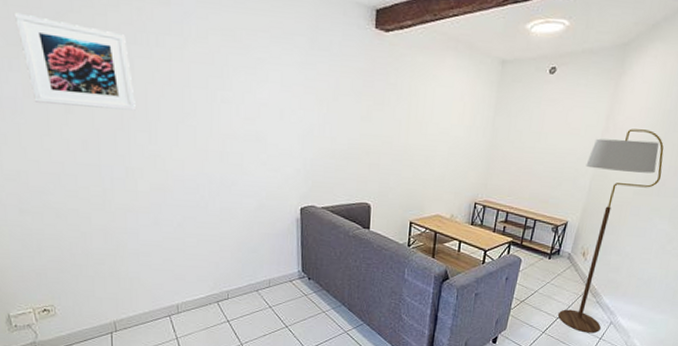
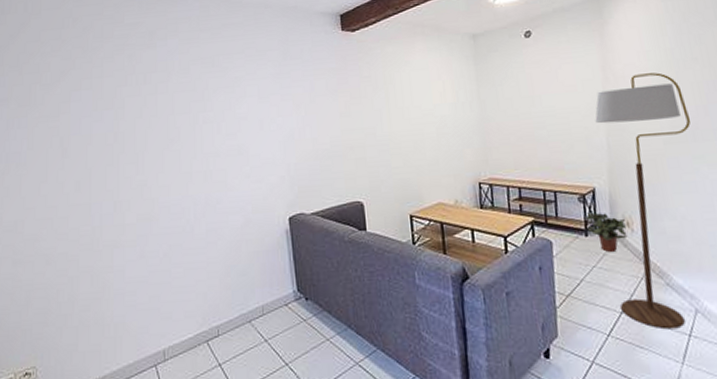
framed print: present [13,12,136,111] -> none [26,78,125,153]
potted plant: none [551,241,583,273] -> present [587,212,628,252]

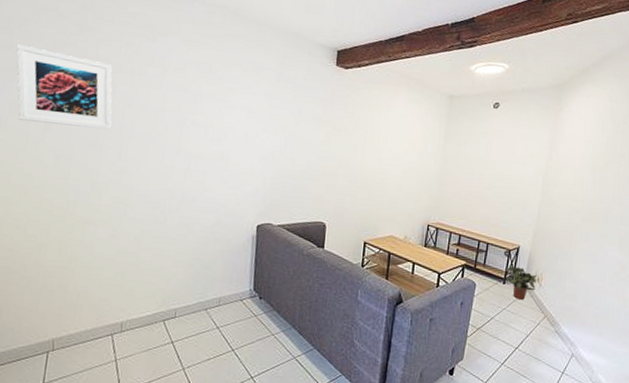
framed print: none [26,78,125,153] -> present [16,44,112,130]
floor lamp: present [595,72,691,330] -> none [517,159,607,367]

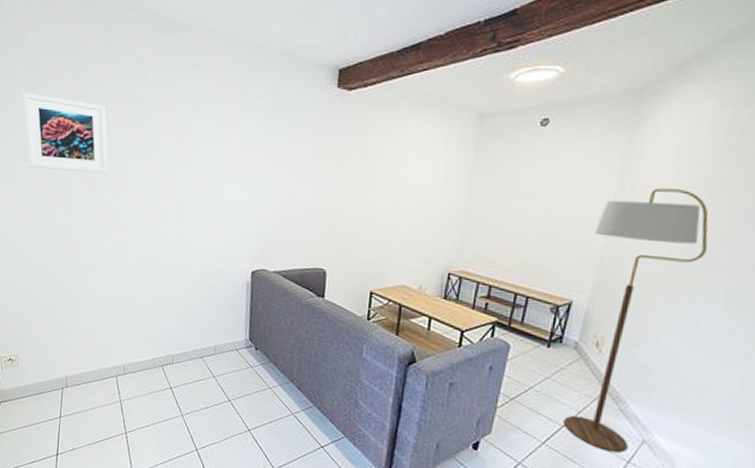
potted plant: present [506,265,537,300] -> none [551,325,595,368]
floor lamp: none [517,159,607,367] -> present [563,188,709,454]

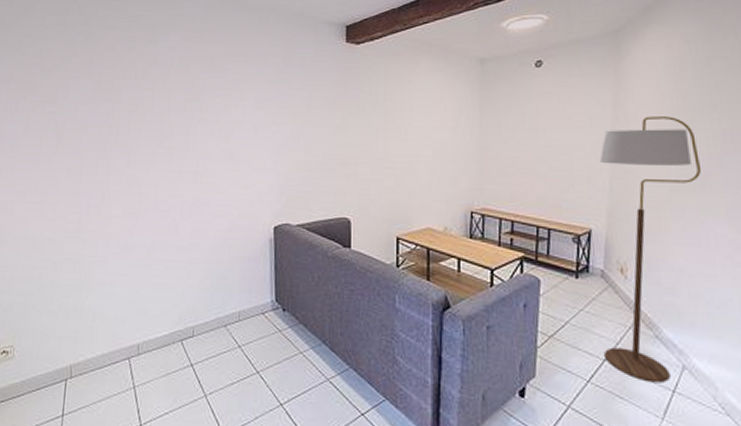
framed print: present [22,92,108,173] -> none [27,62,119,137]

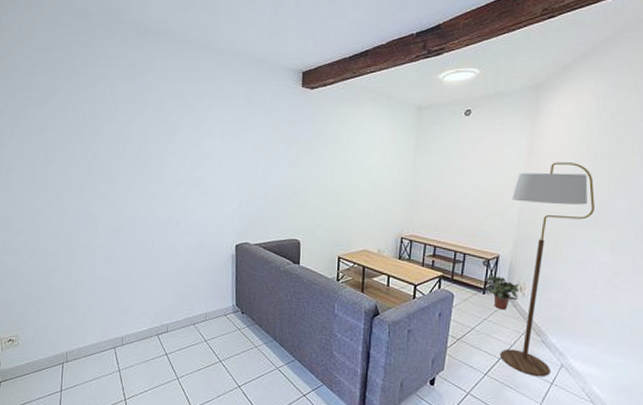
potted plant: none [578,254,620,297] -> present [485,275,519,309]

